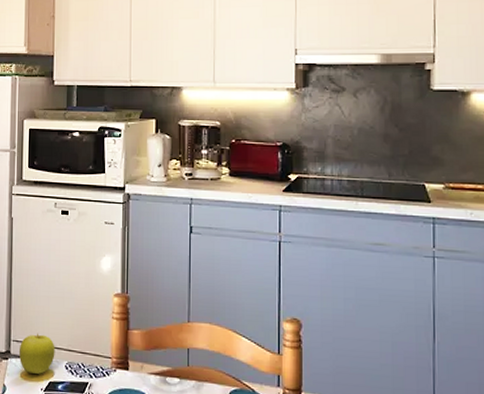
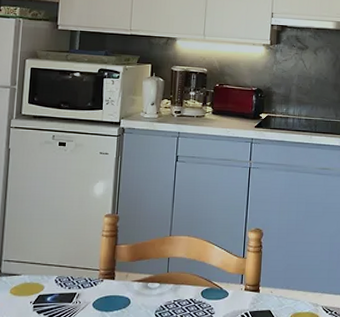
fruit: present [18,333,55,374] -> none [9,252,46,289]

